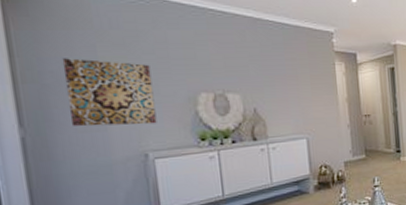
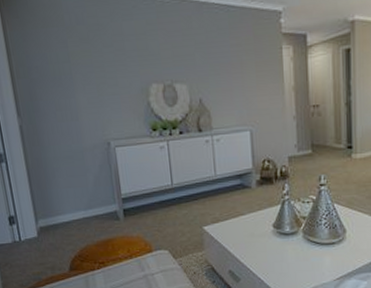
wall art: present [62,58,157,127] -> none [43,54,116,117]

